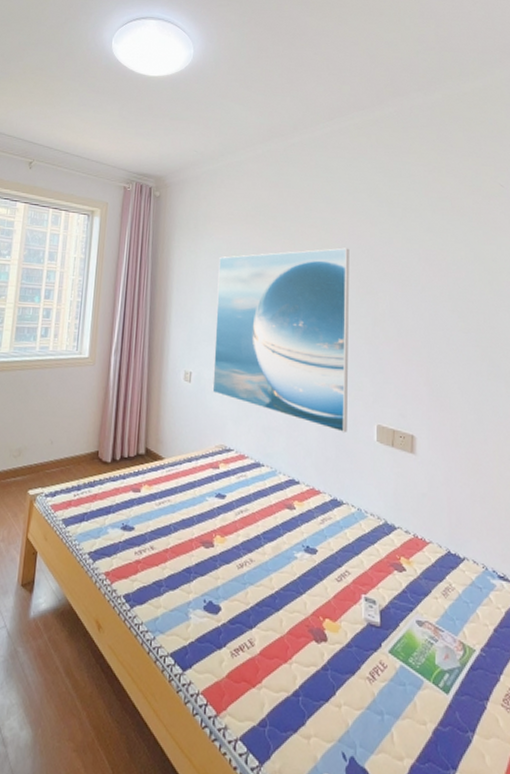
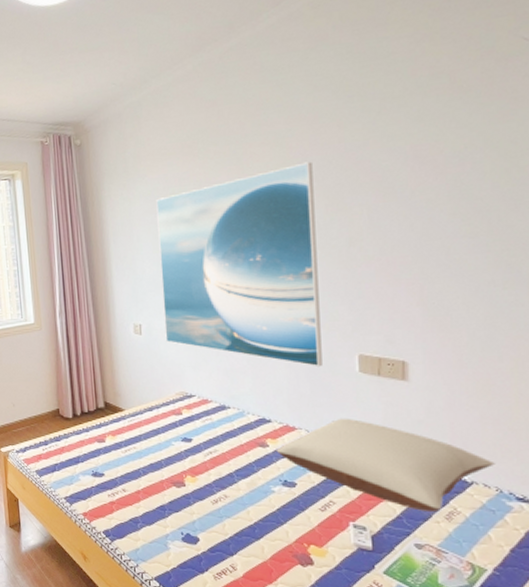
pillow: none [301,485,482,587] -> present [276,418,495,511]

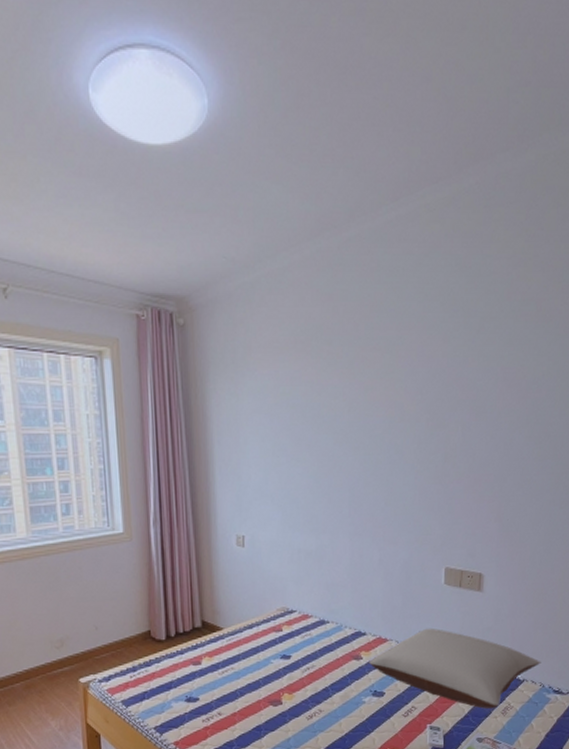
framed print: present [156,161,322,367] -> none [266,373,418,580]

